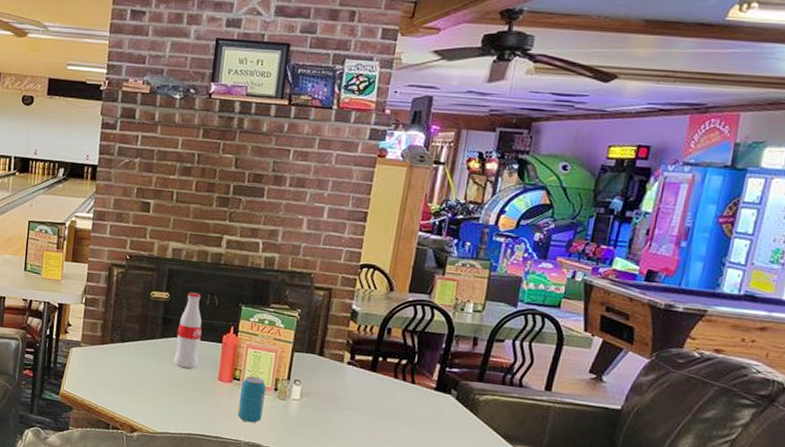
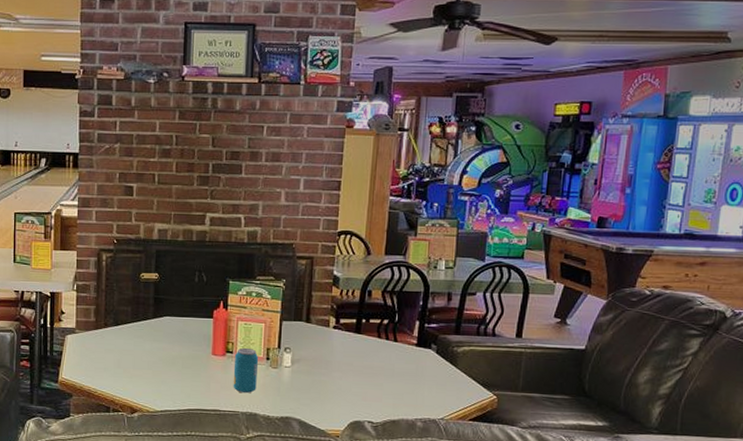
soda bottle: present [173,292,202,369] -> none [168,271,193,346]

